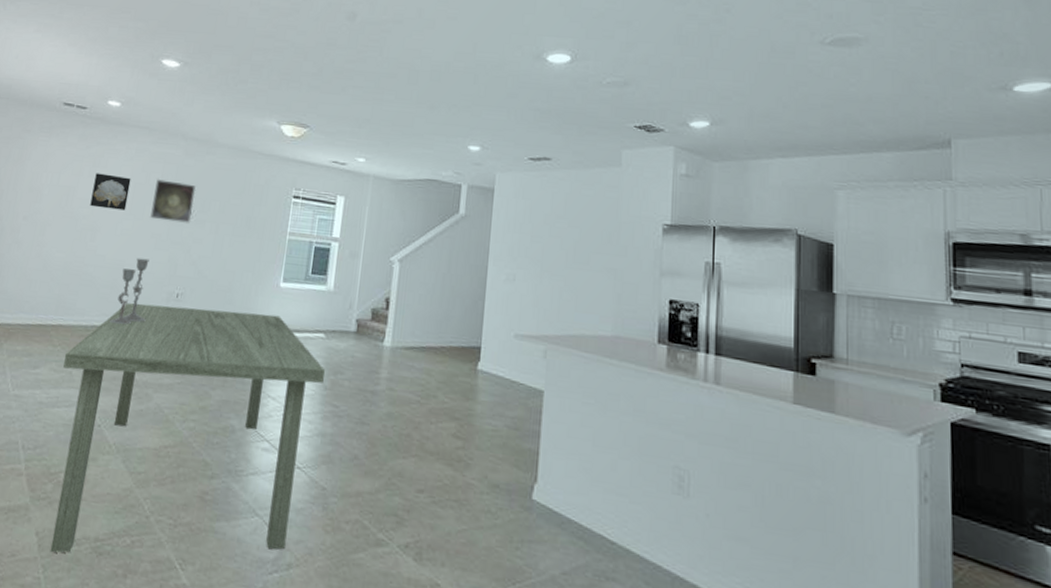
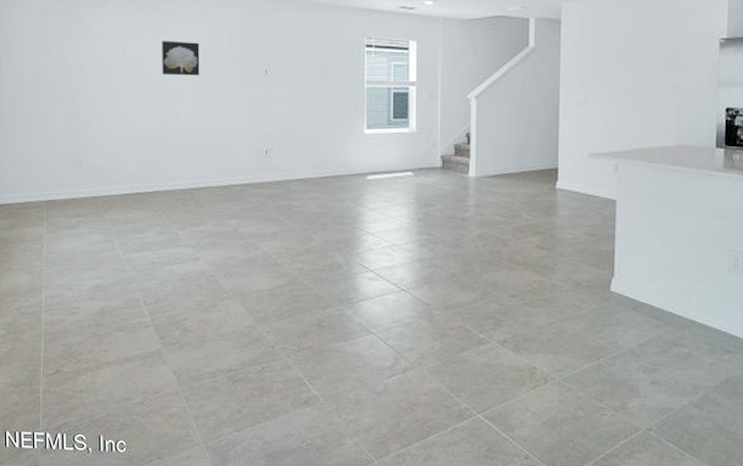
dining table: present [50,303,326,553] -> none [168,160,418,386]
candlestick: present [108,257,150,325] -> none [203,120,240,185]
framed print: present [149,178,196,223] -> none [225,40,268,82]

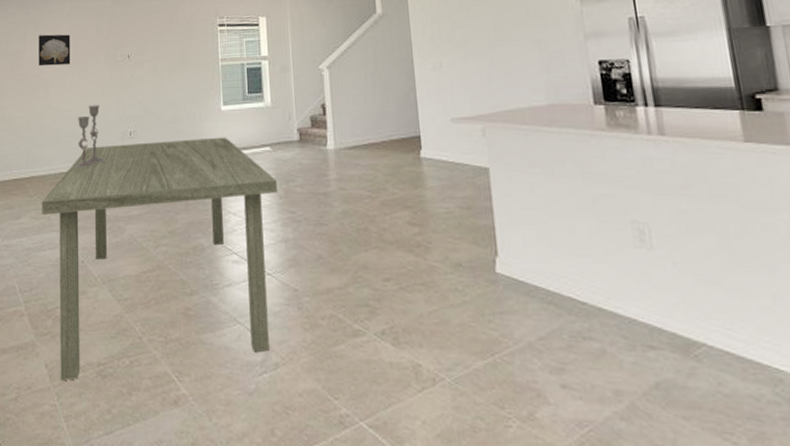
dining table: none [168,160,418,386] -> present [42,137,278,381]
candlestick: none [203,120,240,185] -> present [74,105,106,169]

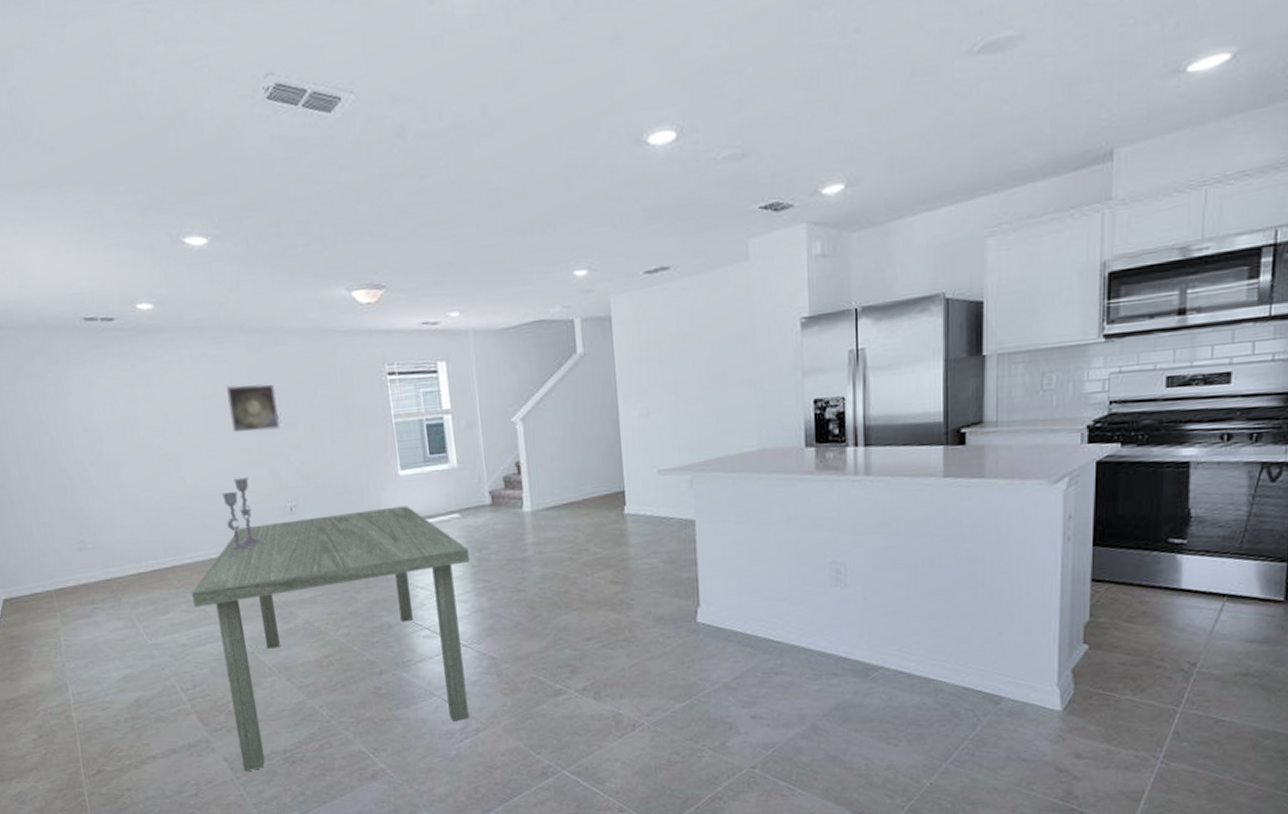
wall art: present [39,34,71,66] -> none [153,391,203,434]
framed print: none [92,30,130,68] -> present [226,384,281,433]

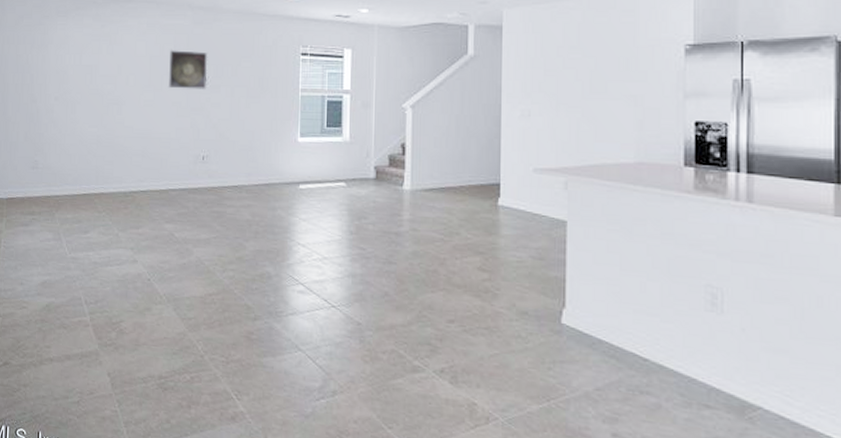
dining table: present [192,505,471,772] -> none [110,168,350,390]
candlestick: present [222,477,266,553] -> none [144,126,178,189]

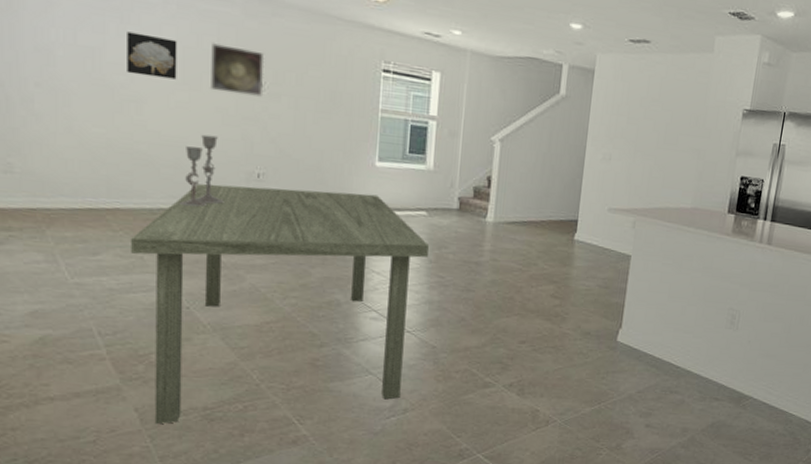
dining table: none [110,168,350,390] -> present [131,184,430,425]
wall art: none [112,50,147,83] -> present [127,31,177,80]
candlestick: none [144,126,178,189] -> present [178,134,224,207]

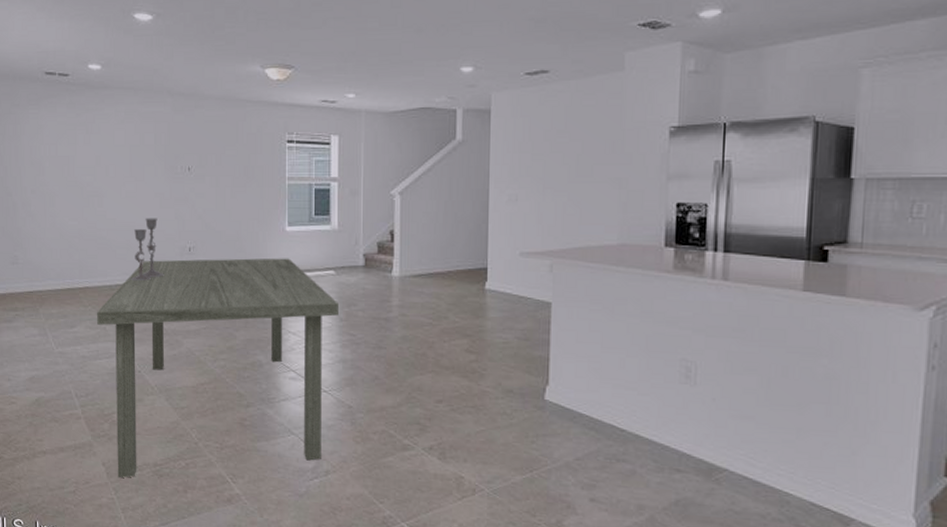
wall art: present [127,31,177,80] -> none [91,139,126,174]
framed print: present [209,42,265,97] -> none [150,138,191,179]

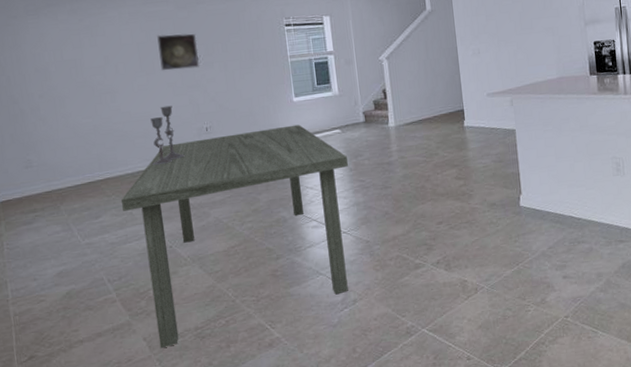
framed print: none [150,138,191,179] -> present [157,33,200,71]

